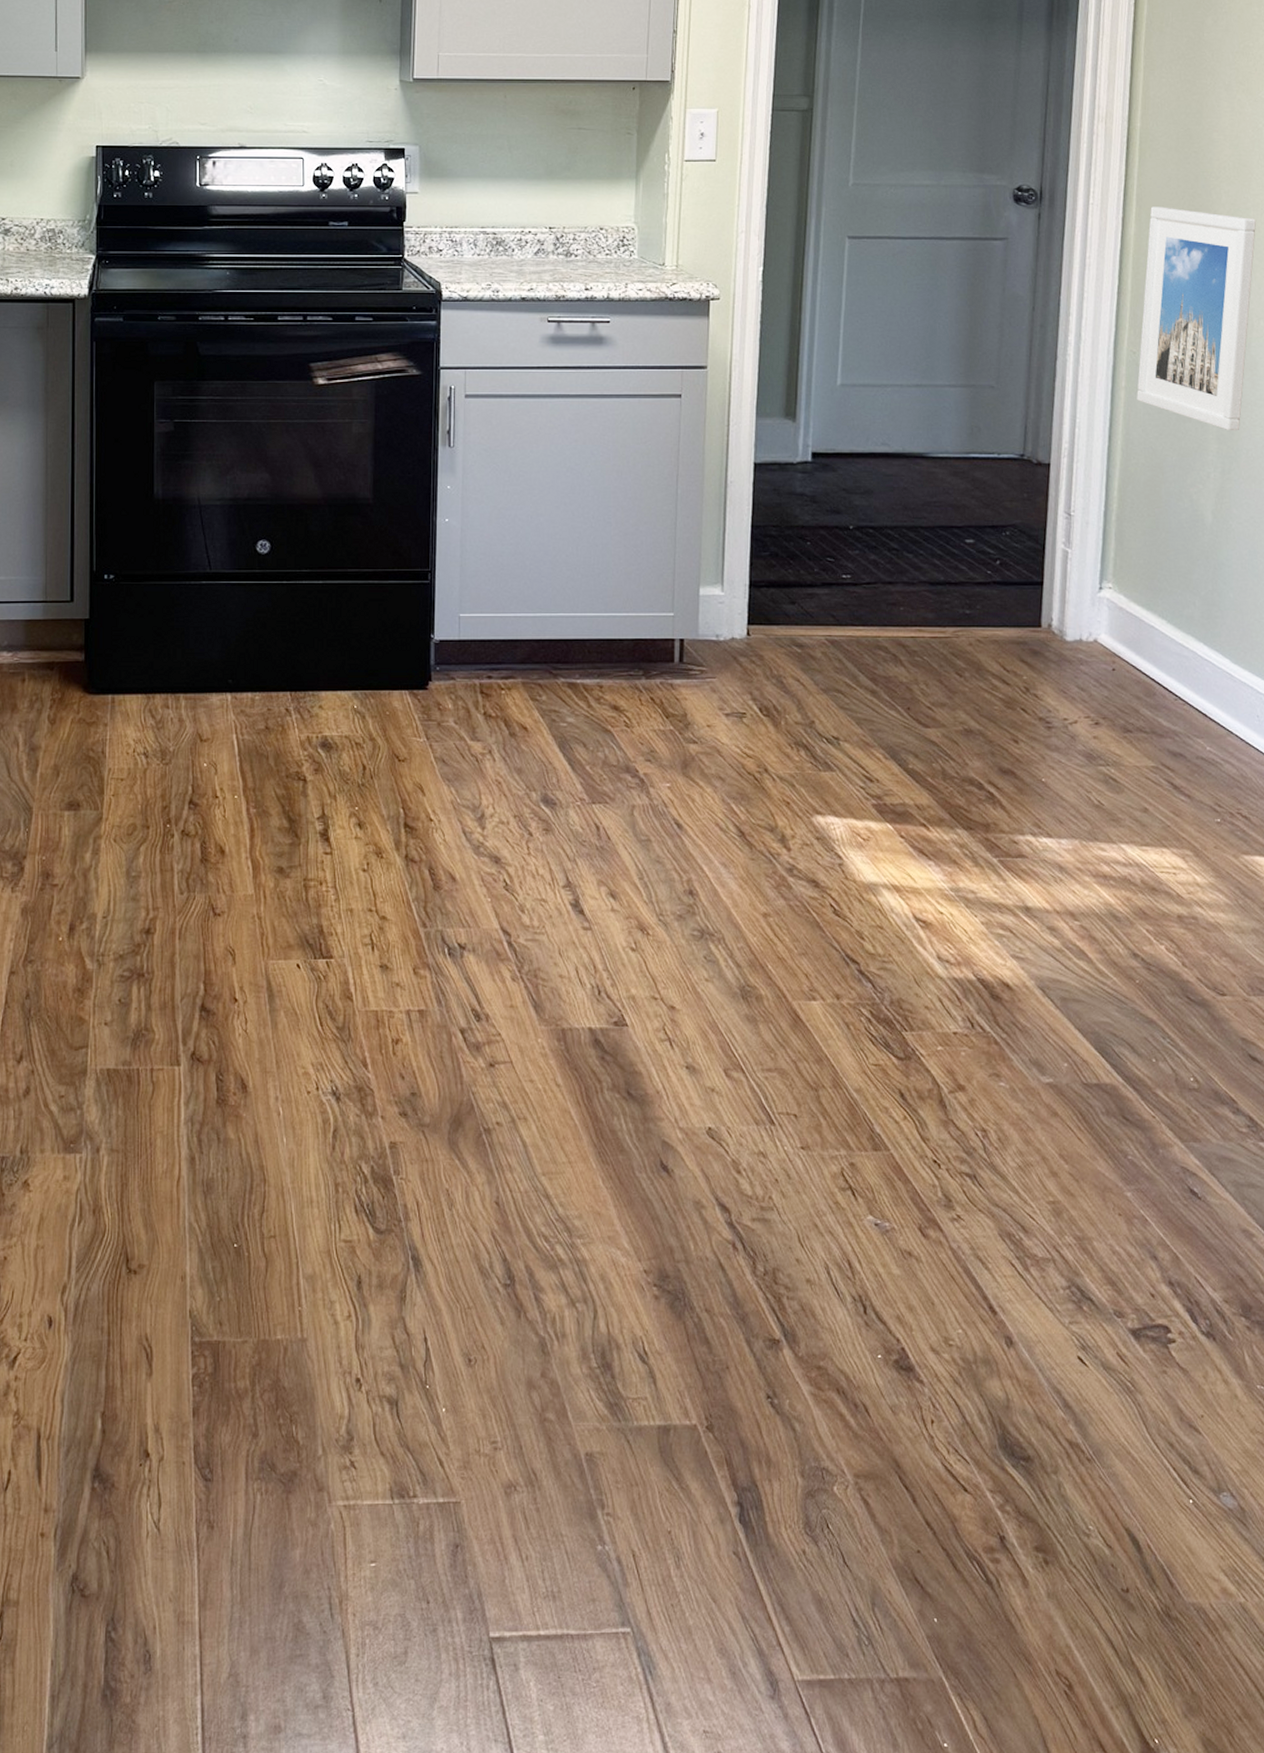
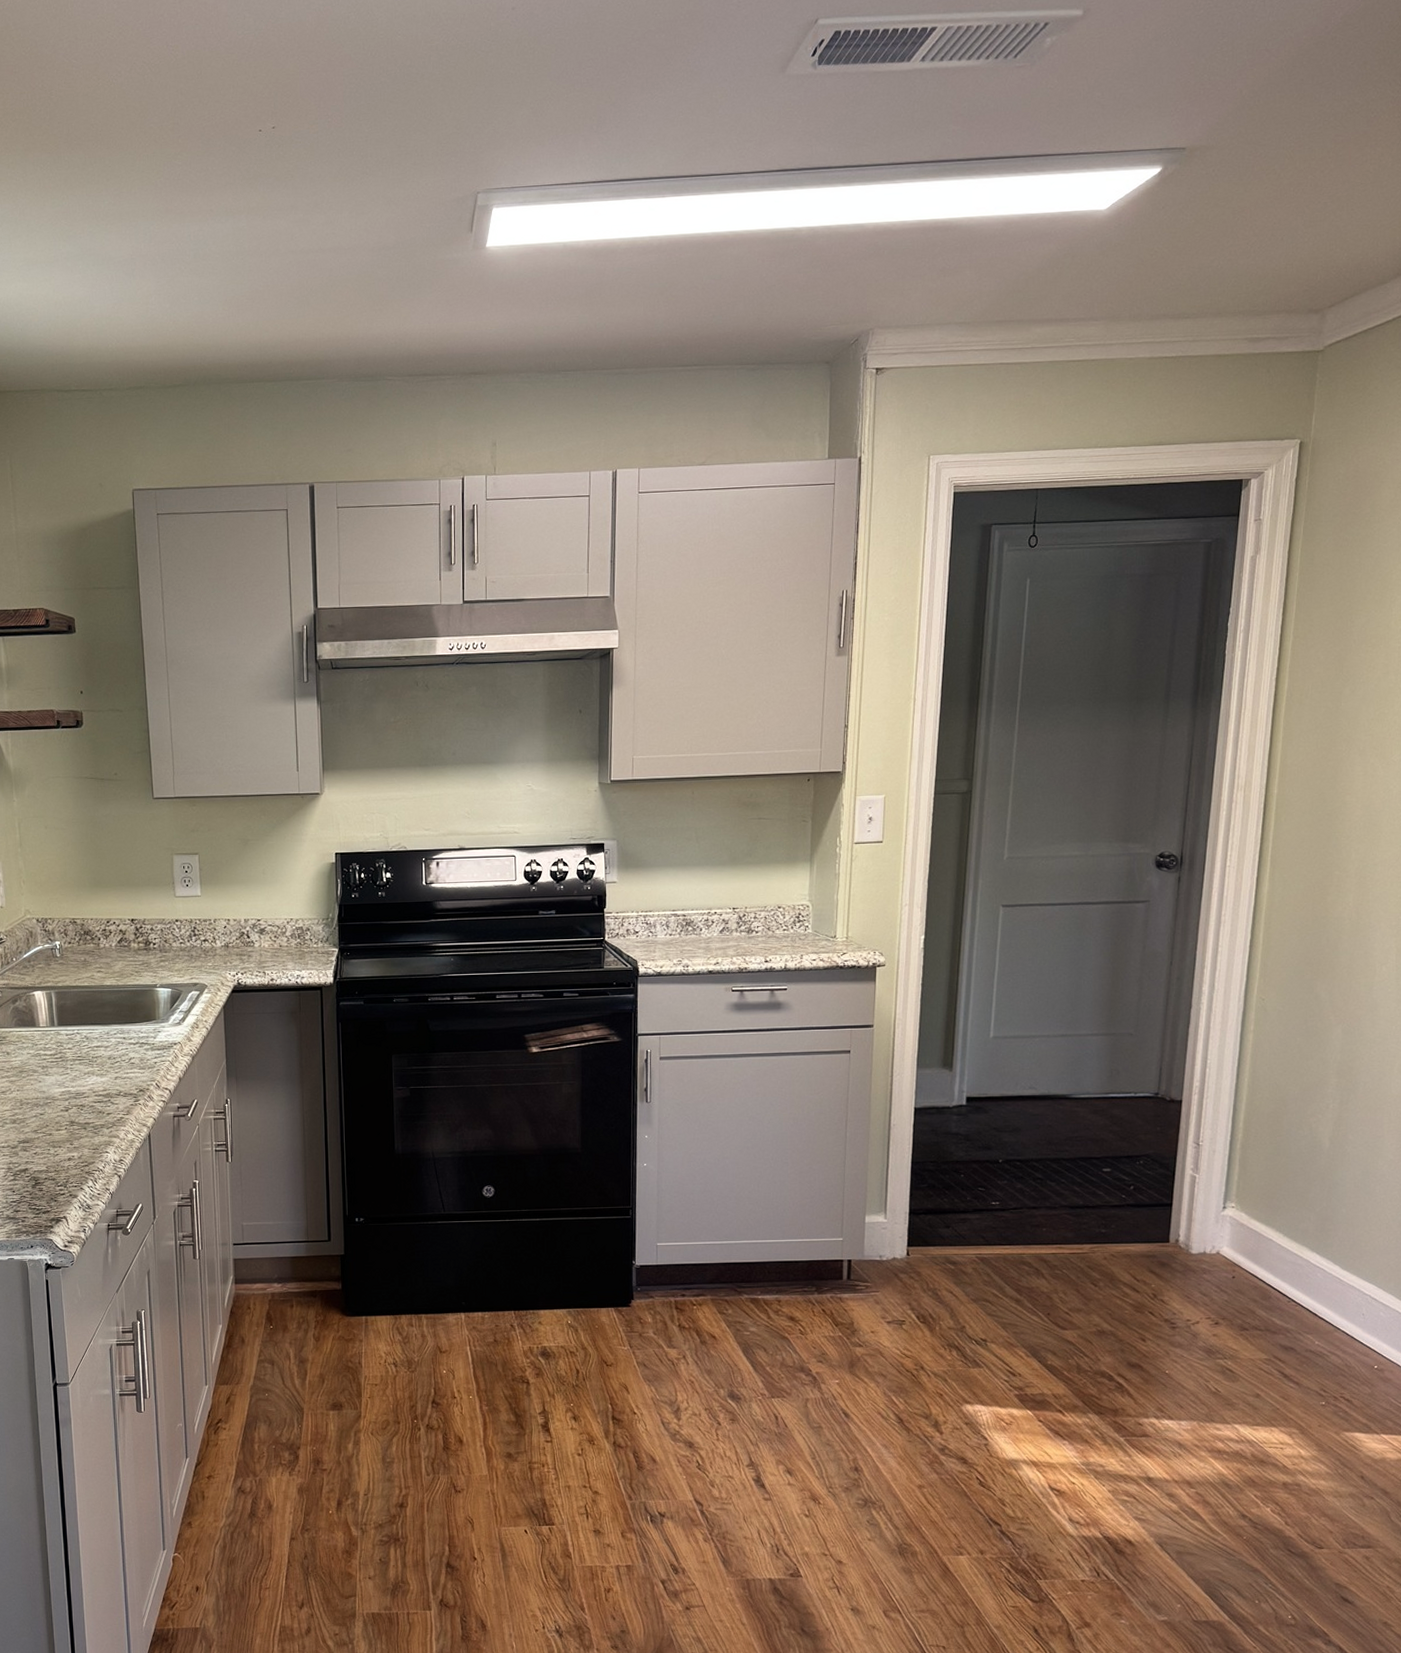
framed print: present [1136,207,1257,431] -> none [1264,866,1384,1067]

